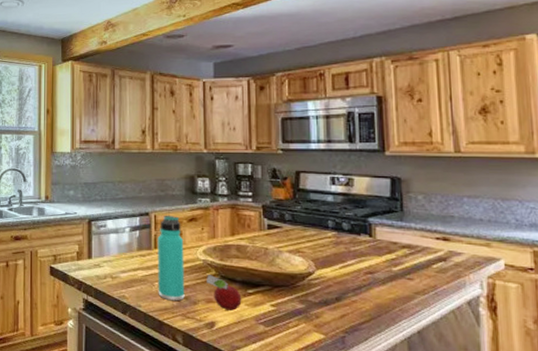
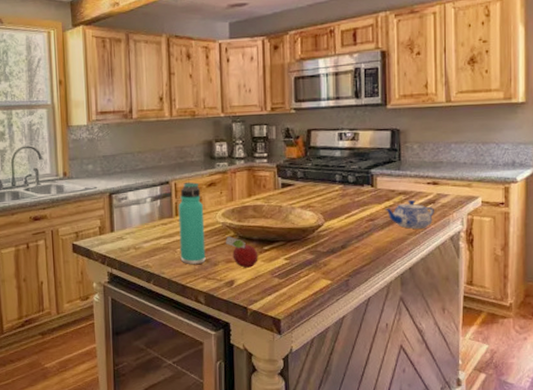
teapot: none [386,254,446,288] -> present [385,199,434,229]

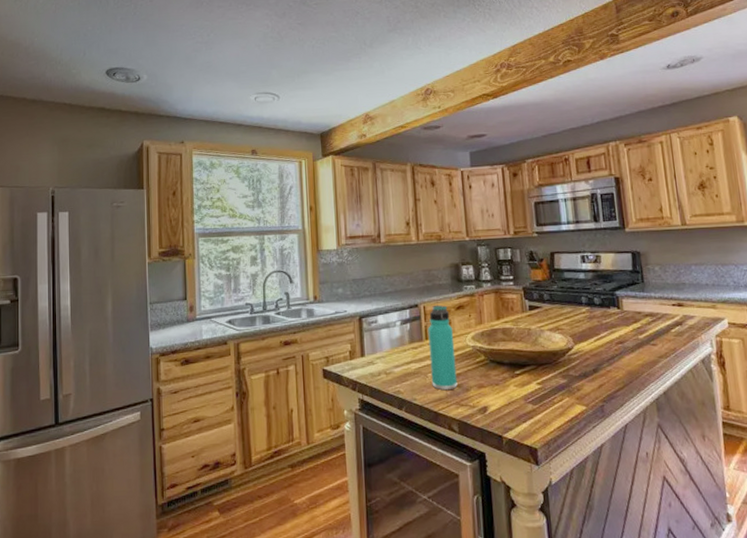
fruit: present [226,236,258,268] -> none [477,360,511,393]
teapot: present [385,199,434,229] -> none [633,321,683,351]

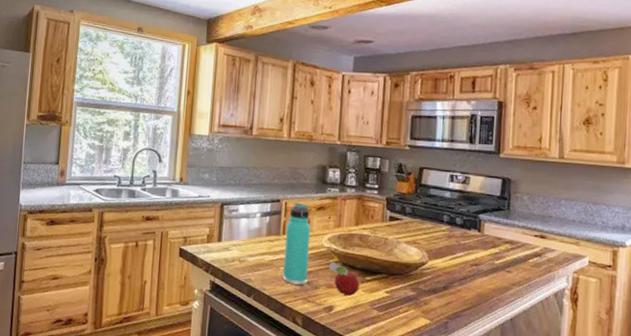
fruit: none [477,360,511,393] -> present [329,261,360,296]

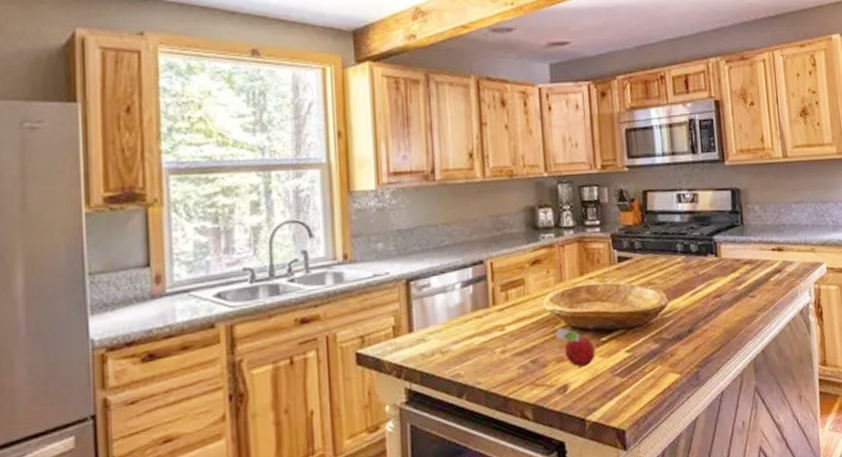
thermos bottle: present [282,202,311,286] -> none [495,259,532,369]

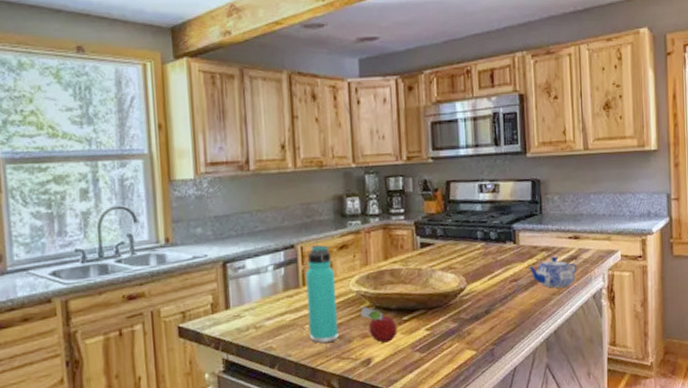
thermos bottle: none [495,259,532,369] -> present [305,244,339,344]
teapot: none [731,269,782,304] -> present [528,256,576,288]

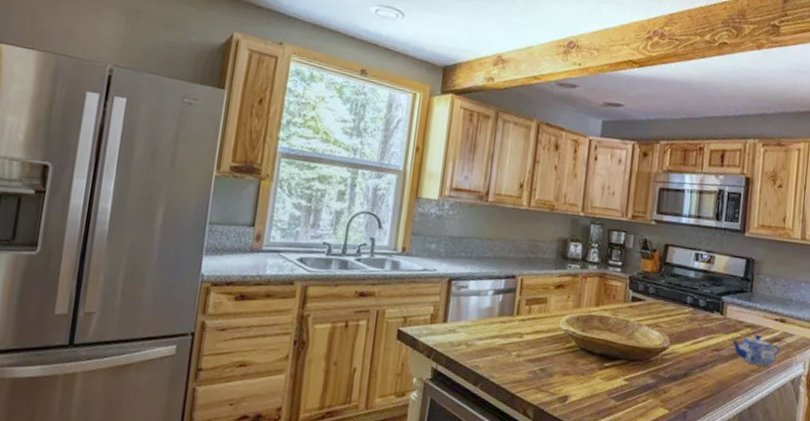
thermos bottle: present [305,244,339,344] -> none [514,279,548,373]
fruit: present [361,307,398,343] -> none [565,346,598,384]

